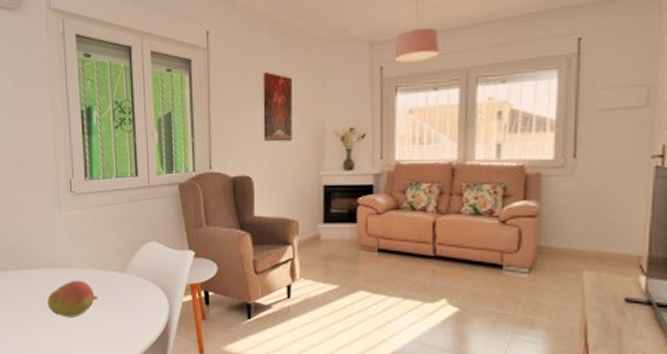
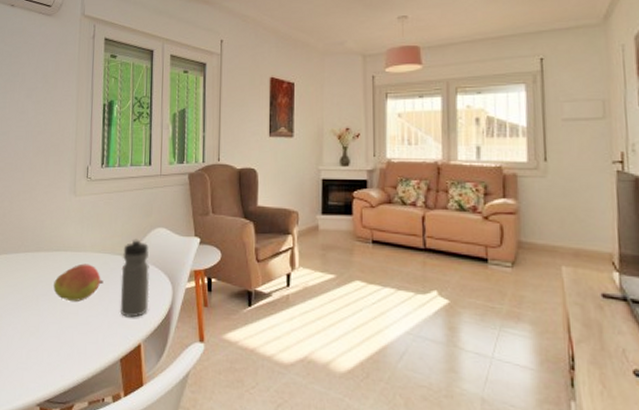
water bottle: none [114,253,146,332] -> present [120,239,150,318]

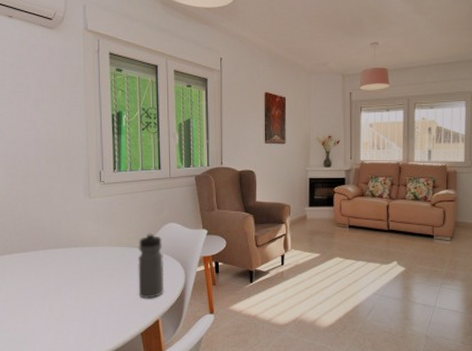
fruit: present [53,263,103,301] -> none [75,256,122,289]

